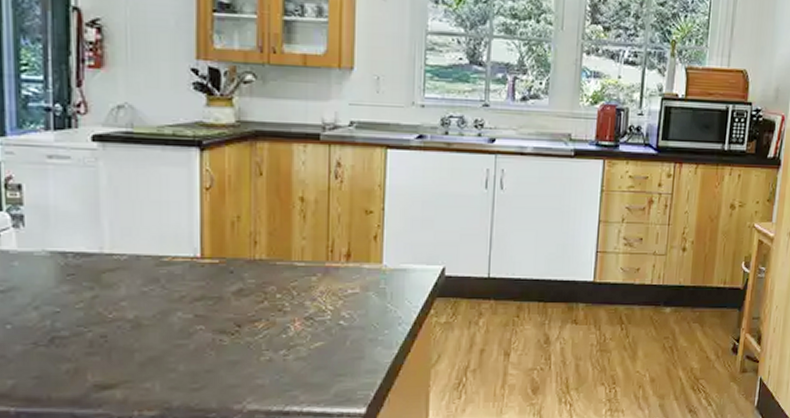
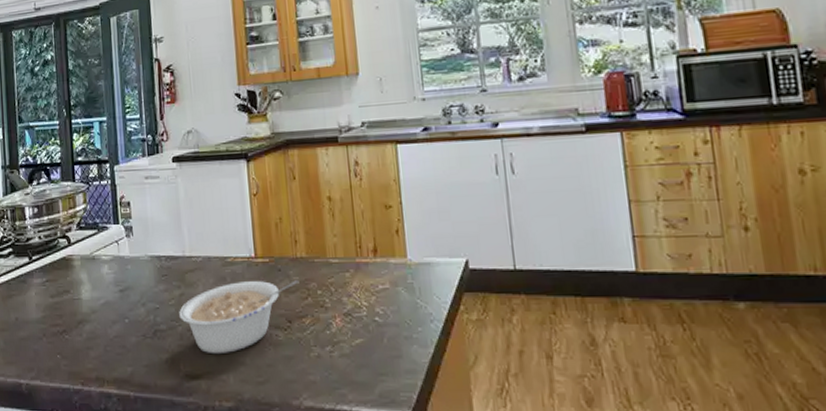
legume: none [89,282,255,362] -> present [179,279,299,355]

